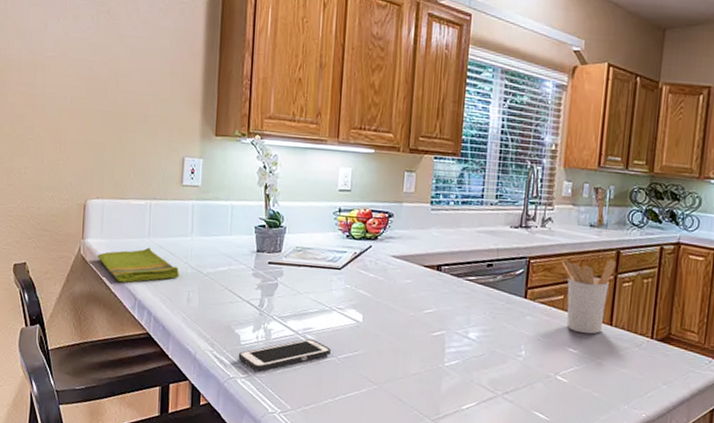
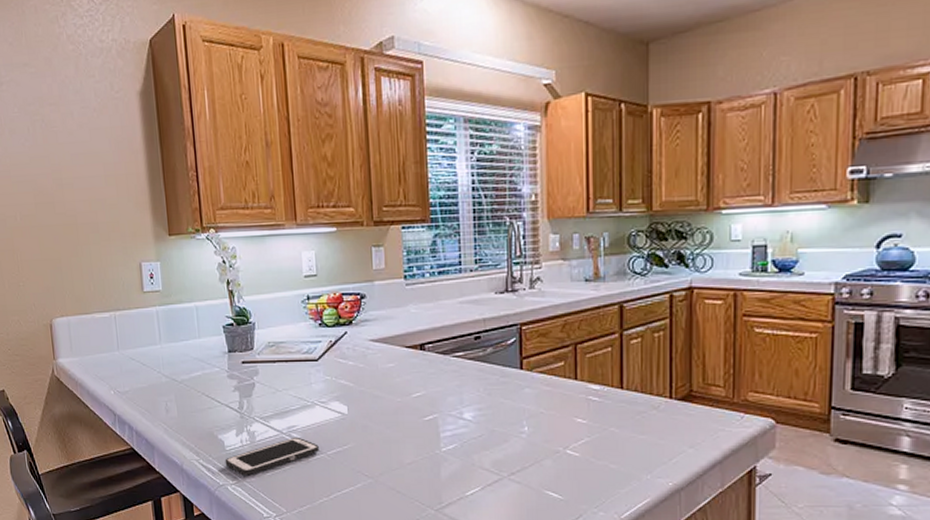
dish towel: present [96,247,179,283] -> none [70,360,154,399]
utensil holder: present [561,259,617,335] -> none [557,315,621,401]

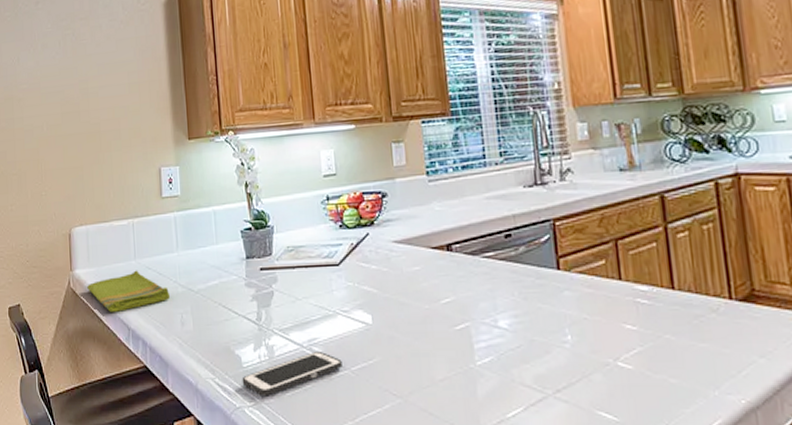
dish towel: none [70,360,154,399] -> present [86,270,170,312]

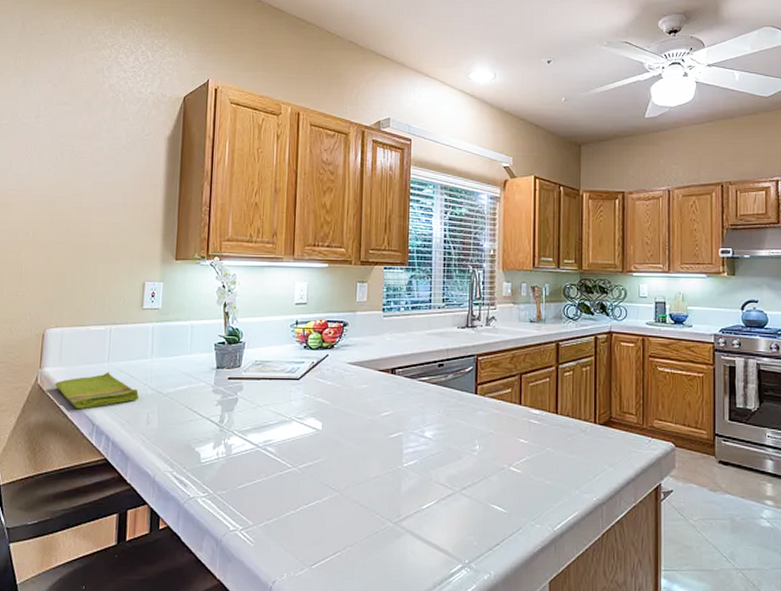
cell phone: present [242,350,342,396] -> none [198,450,291,488]

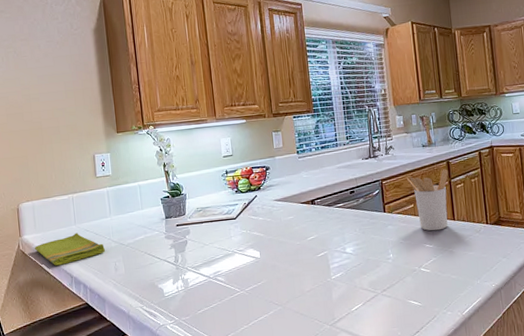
utensil holder: none [506,352,557,424] -> present [406,169,449,231]

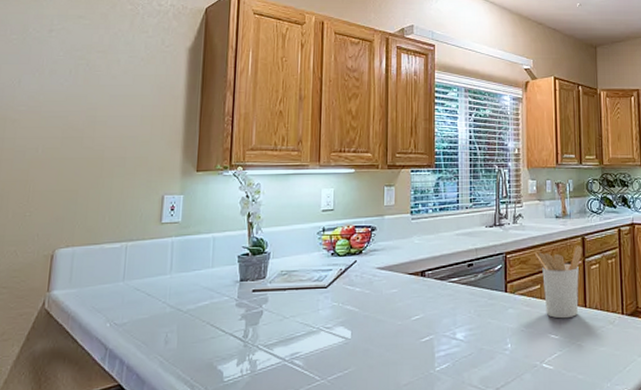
dish towel: present [34,232,105,266] -> none [63,291,156,332]

